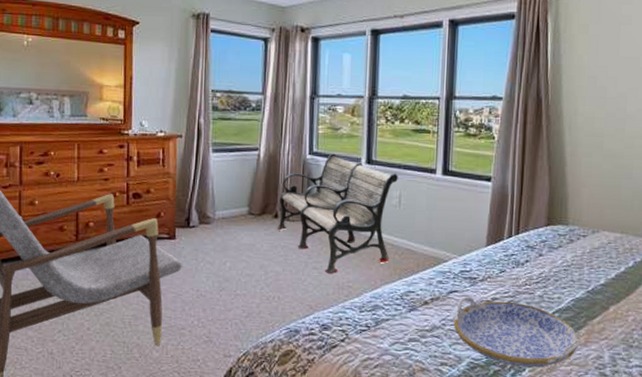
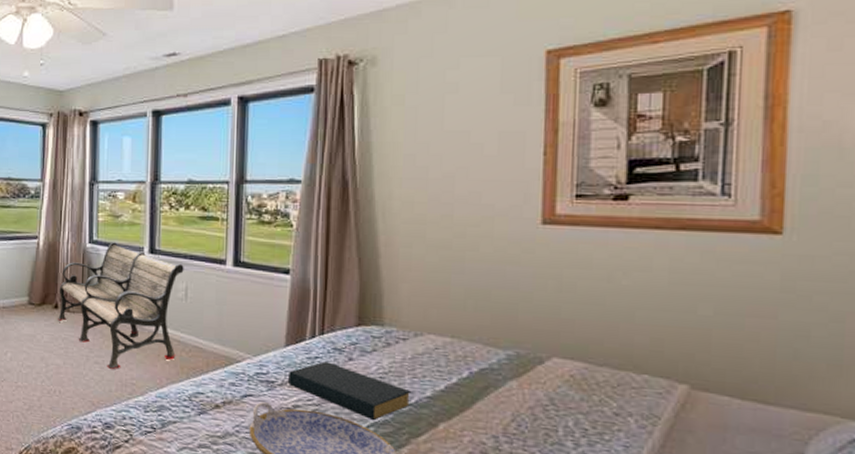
hardback book: none [488,258,589,308] -> present [288,361,412,421]

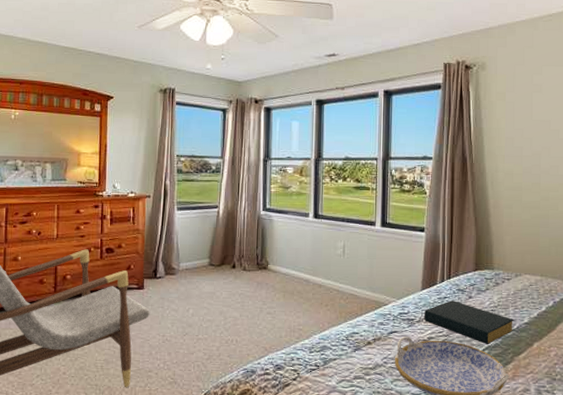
bench: present [58,242,184,370] -> none [235,209,342,319]

